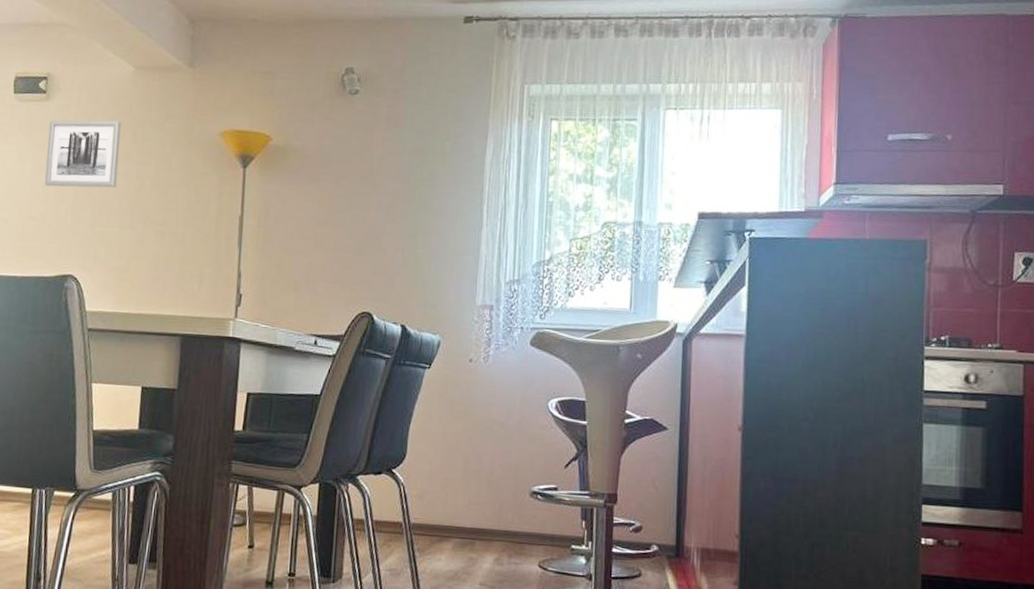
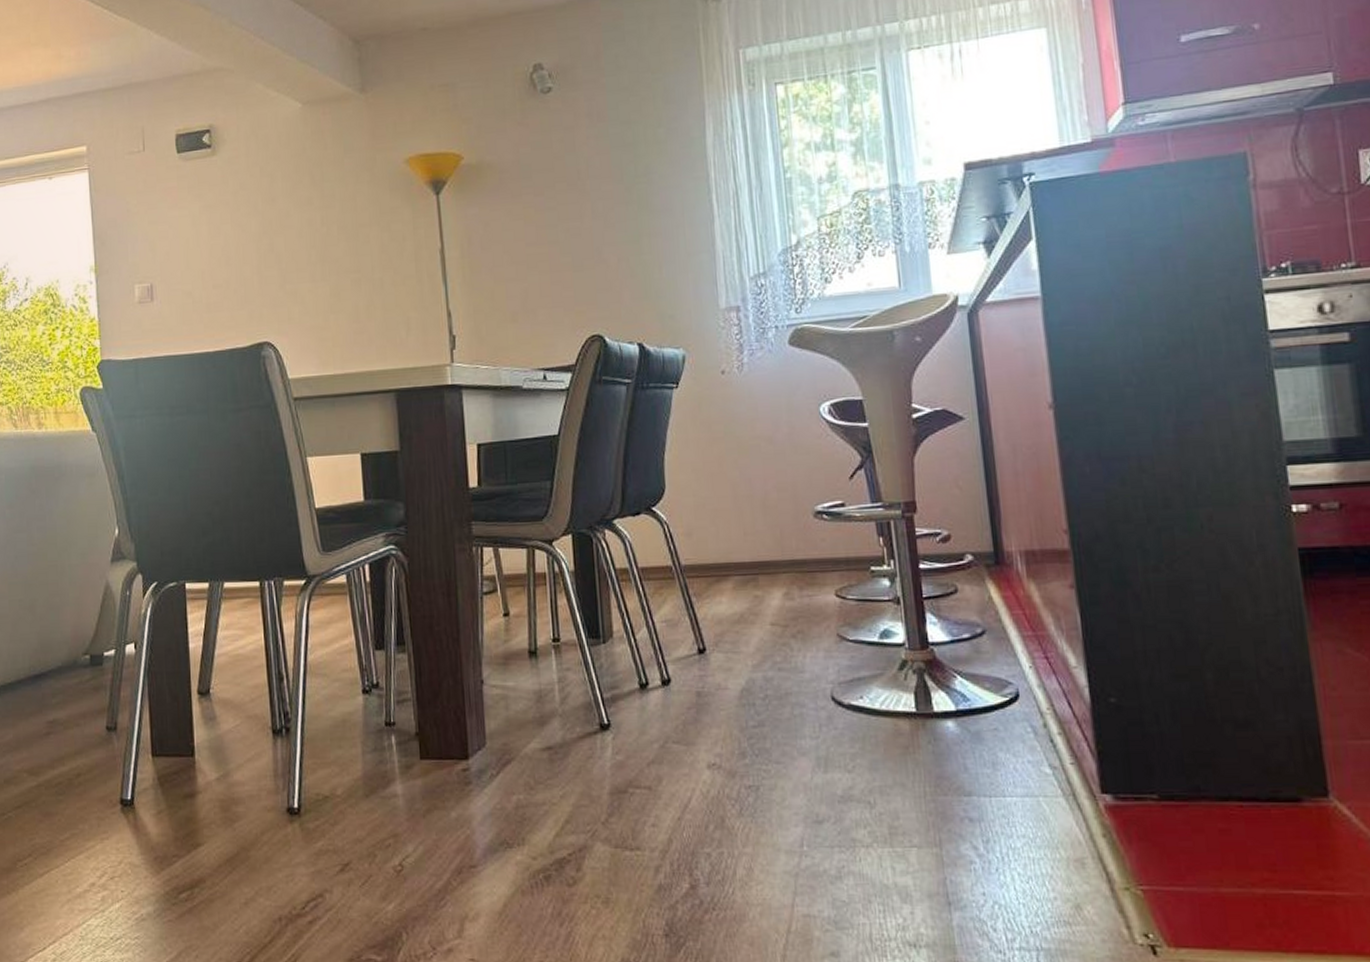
wall art: present [44,120,121,188] -> none [219,165,301,249]

